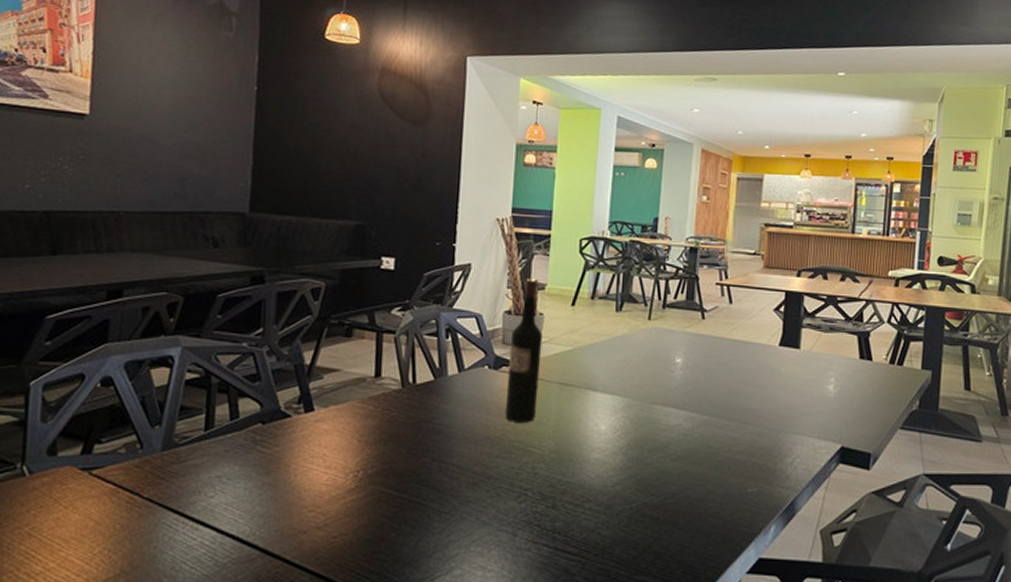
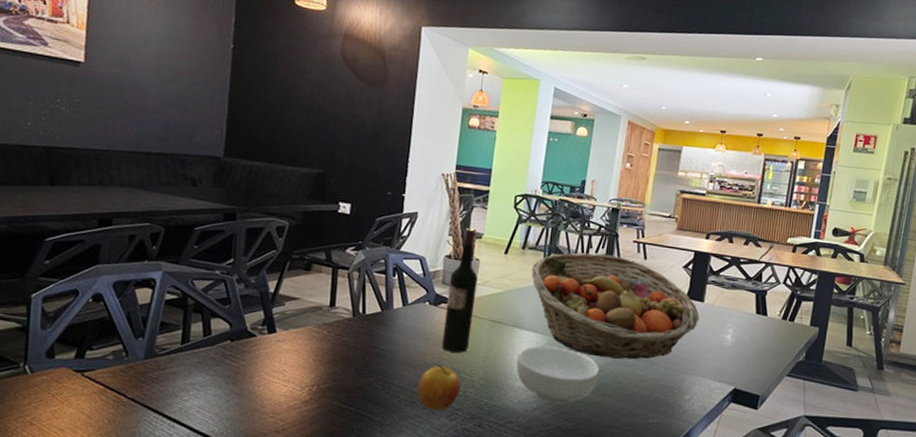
apple: none [479,438,529,492] -> present [417,364,461,411]
cereal bowl: none [591,409,686,476] -> present [516,346,599,404]
fruit basket: none [603,300,796,421] -> present [531,253,700,360]

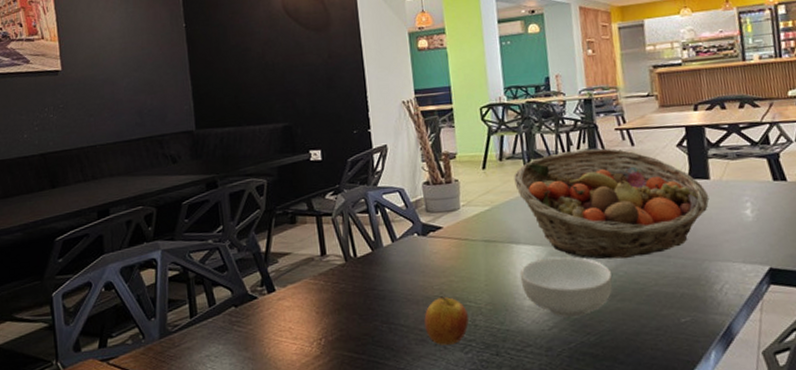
wine bottle: present [441,227,478,353] -> none [432,149,467,281]

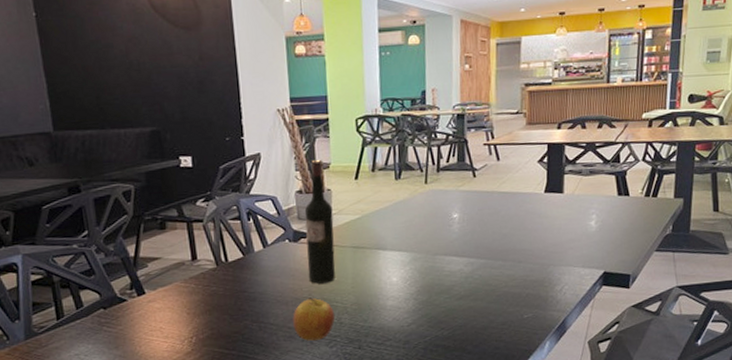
wine bottle: none [432,149,467,281] -> present [304,159,336,284]
fruit basket: present [514,148,710,260] -> none [385,162,561,265]
cereal bowl: present [519,256,613,318] -> none [384,261,468,315]

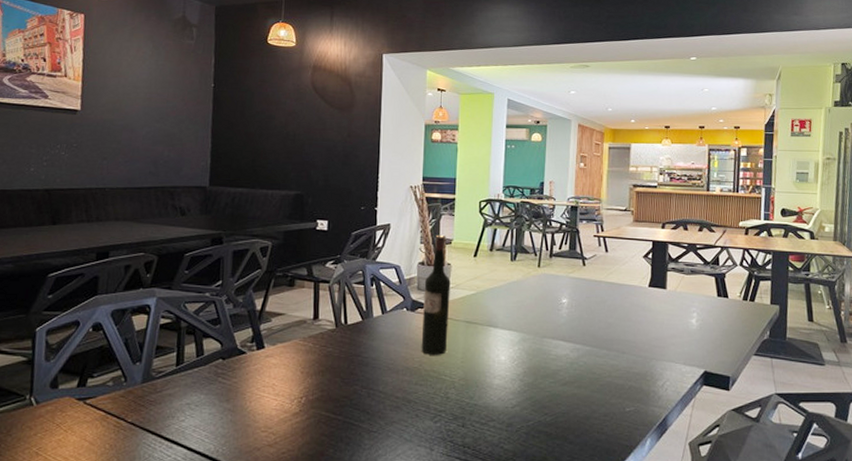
apple: present [293,297,335,341] -> none [401,368,442,413]

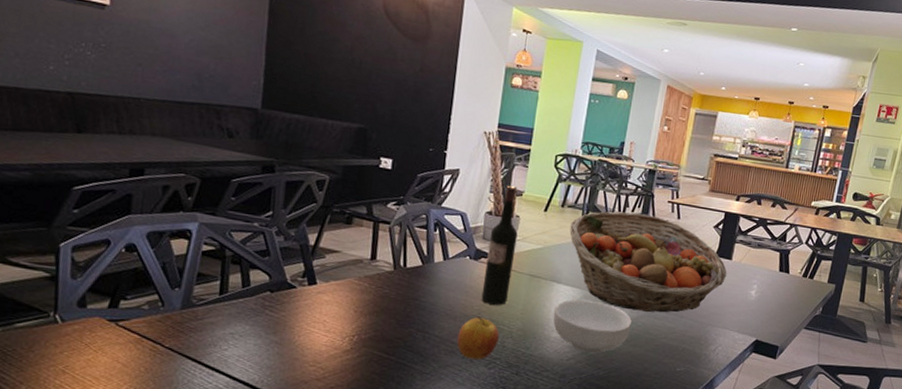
apple: none [401,368,442,413] -> present [457,316,499,360]
cereal bowl: none [493,343,573,399] -> present [553,299,631,354]
fruit basket: none [501,250,664,351] -> present [569,211,727,313]

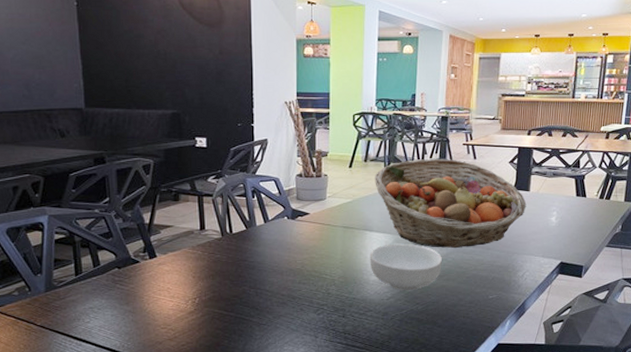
apple: present [457,316,499,360] -> none [286,269,323,308]
wine bottle: present [481,185,518,305] -> none [302,148,328,257]

